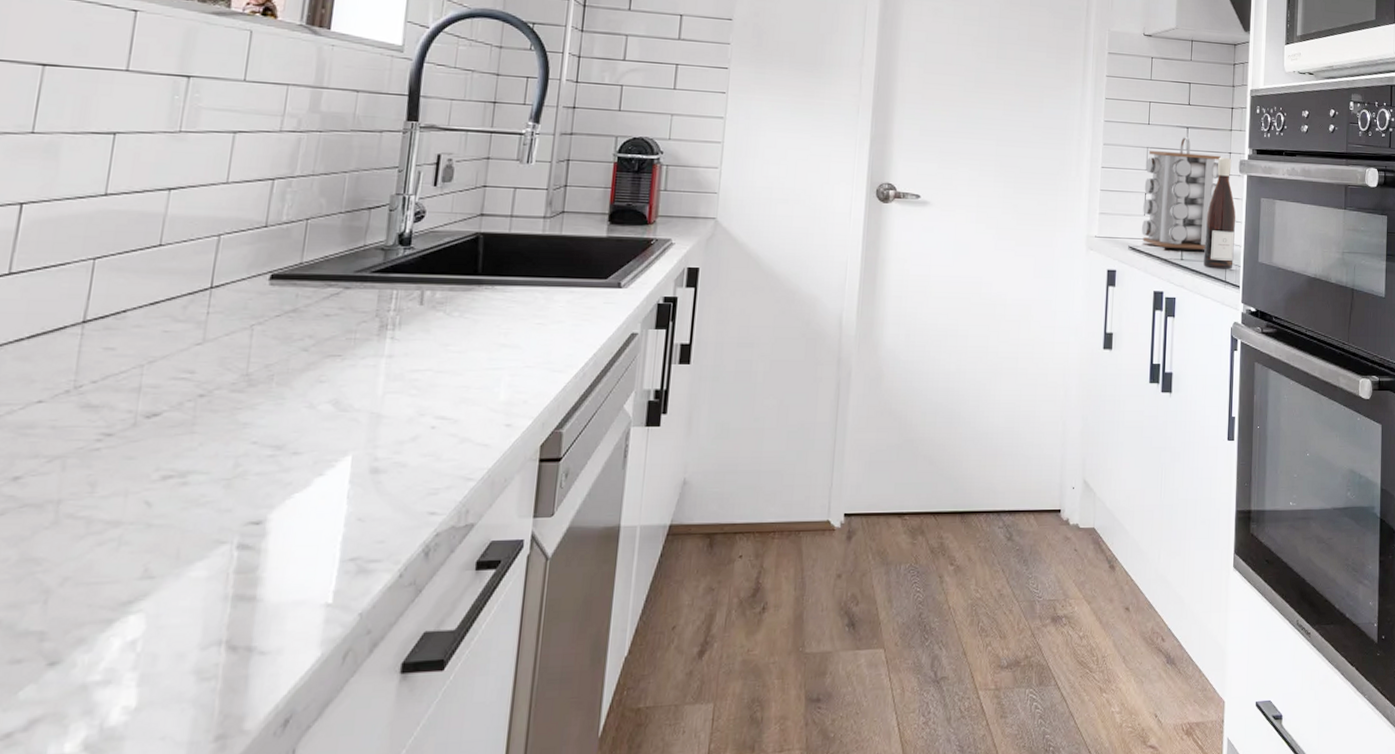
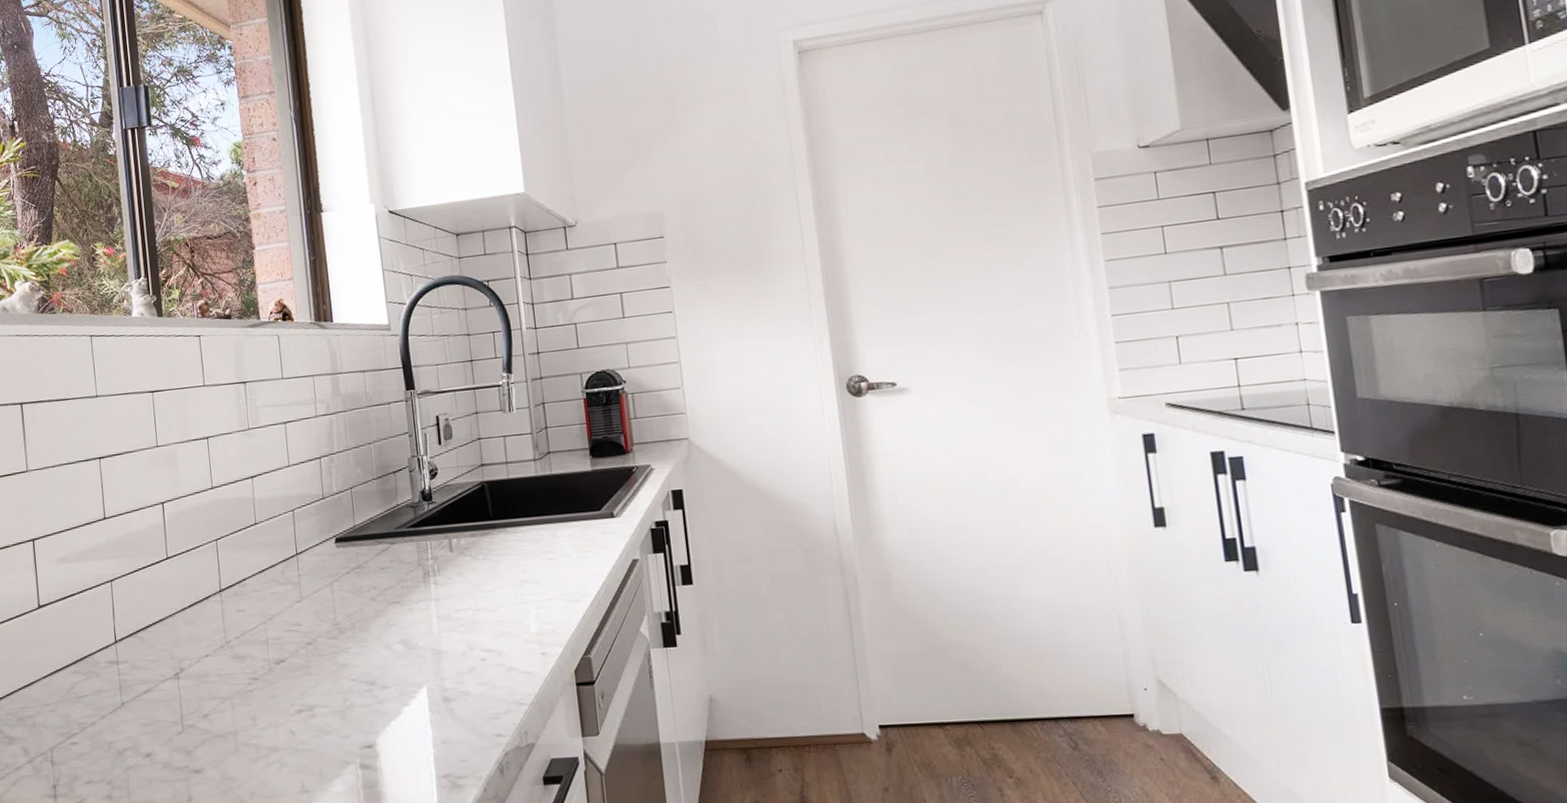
spice rack: present [1141,136,1221,251] -> none [1171,258,1278,400]
bottle: present [1204,157,1236,271] -> none [1268,273,1320,416]

